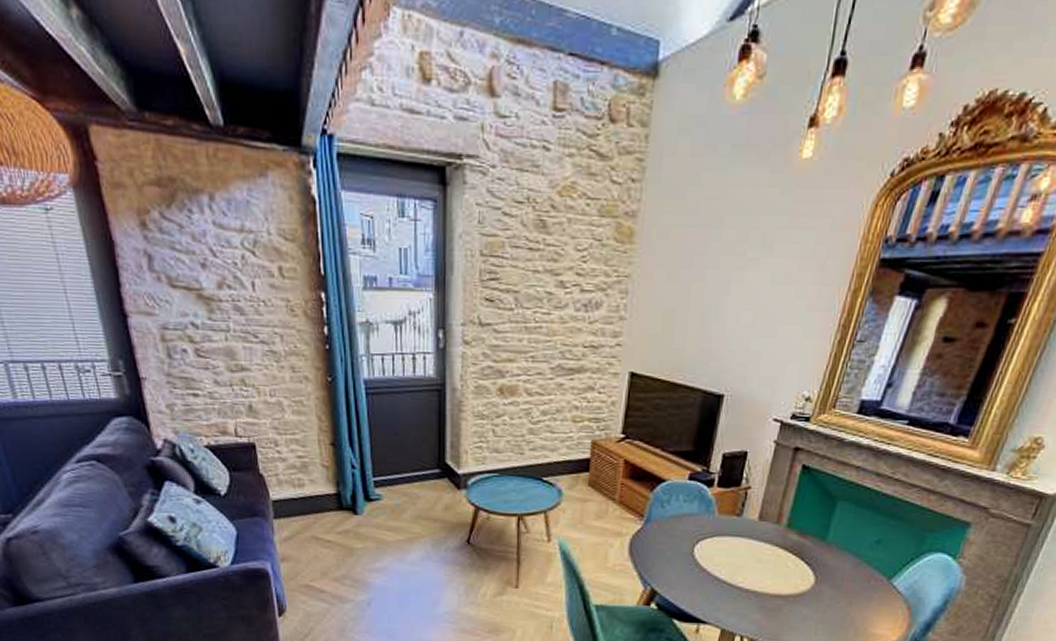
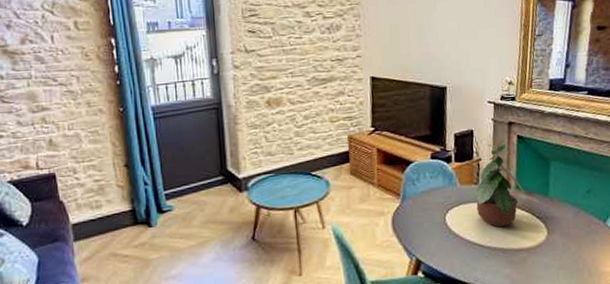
potted plant: none [733,468,799,569] -> present [475,140,526,228]

